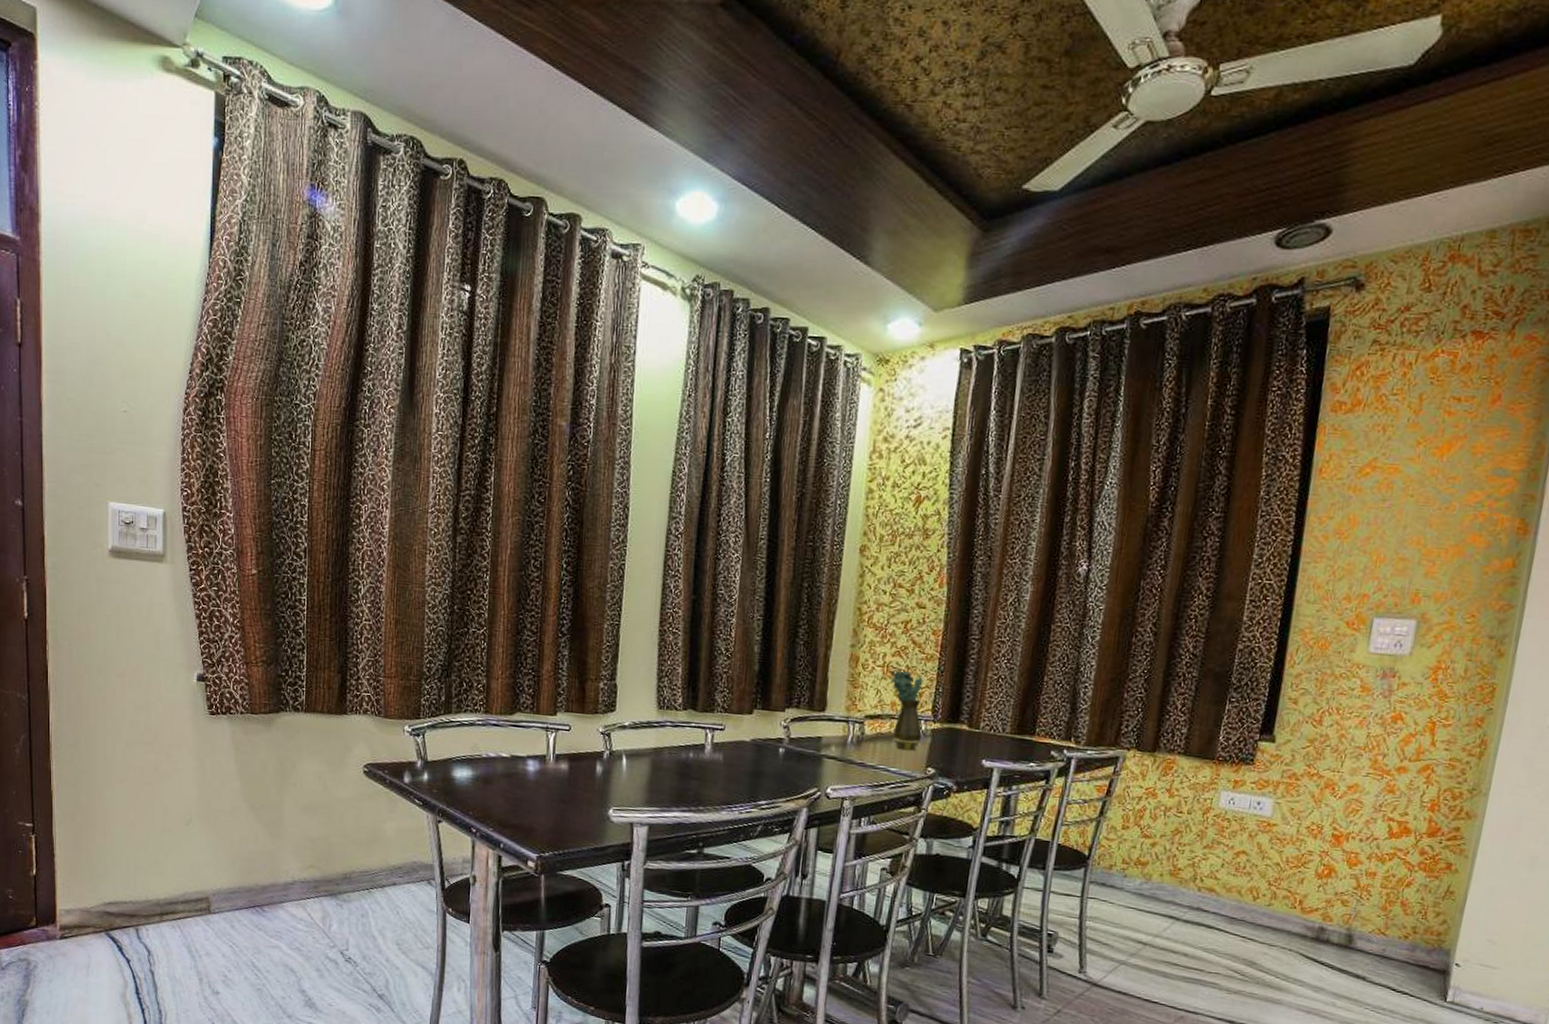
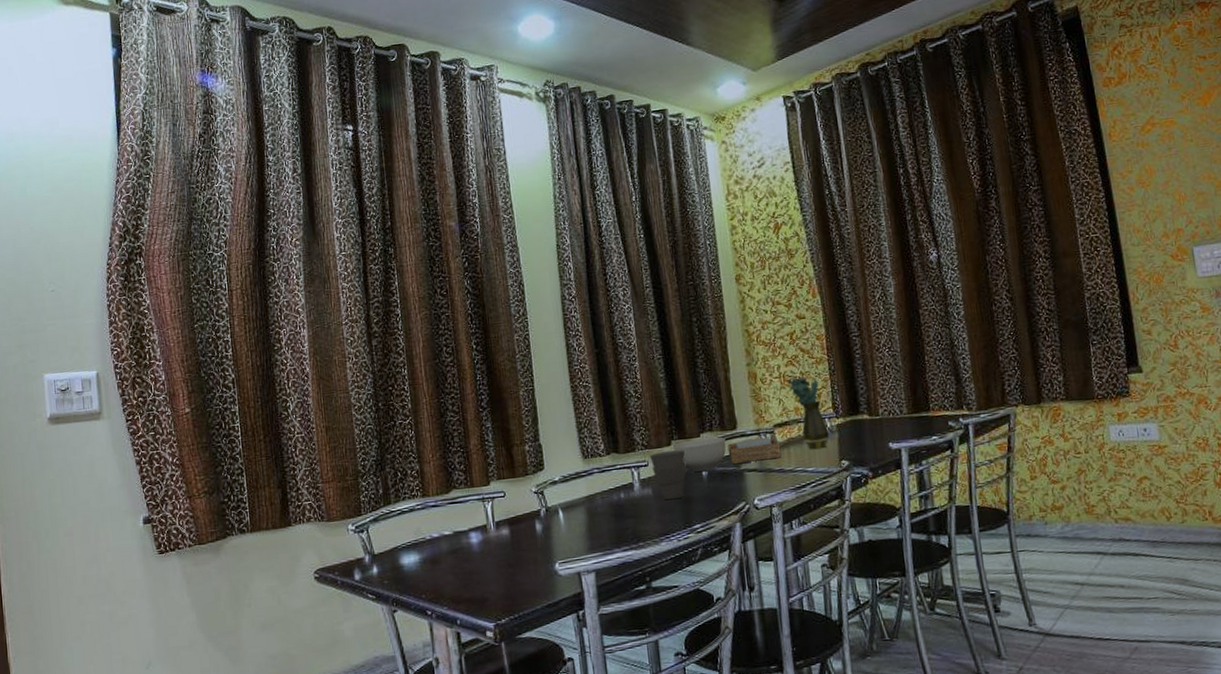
cup: none [727,718,767,771] -> present [649,449,687,501]
bowl: none [754,712,811,748] -> present [673,436,726,472]
napkin holder: none [810,724,868,752] -> present [727,437,782,465]

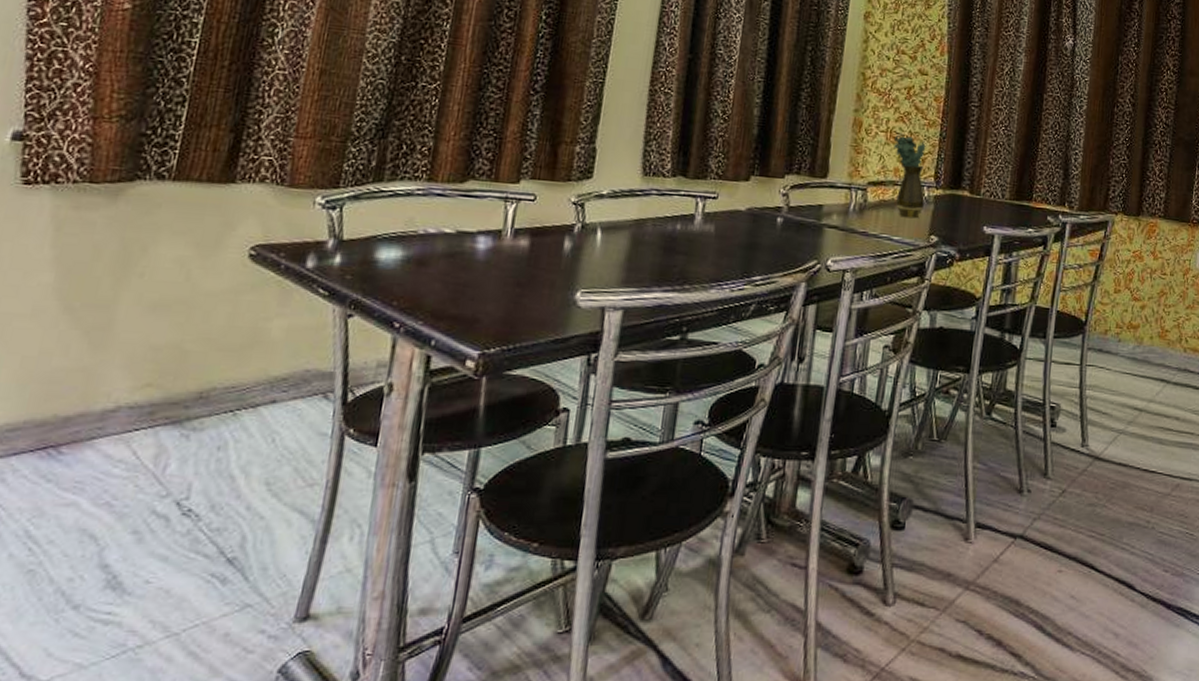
cup: present [649,449,687,501] -> none [720,185,764,243]
bowl: present [673,436,726,472] -> none [751,179,812,218]
napkin holder: present [727,437,782,465] -> none [811,191,871,220]

